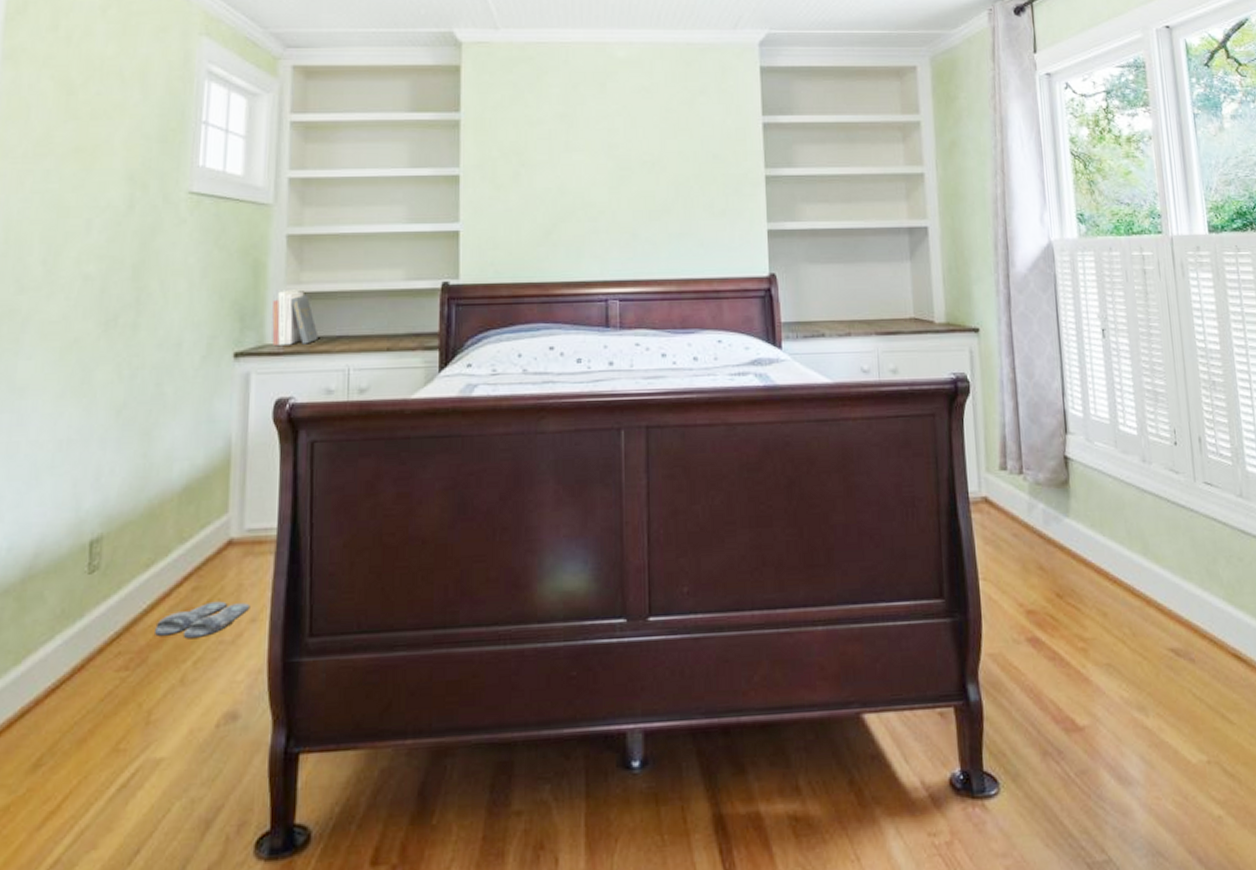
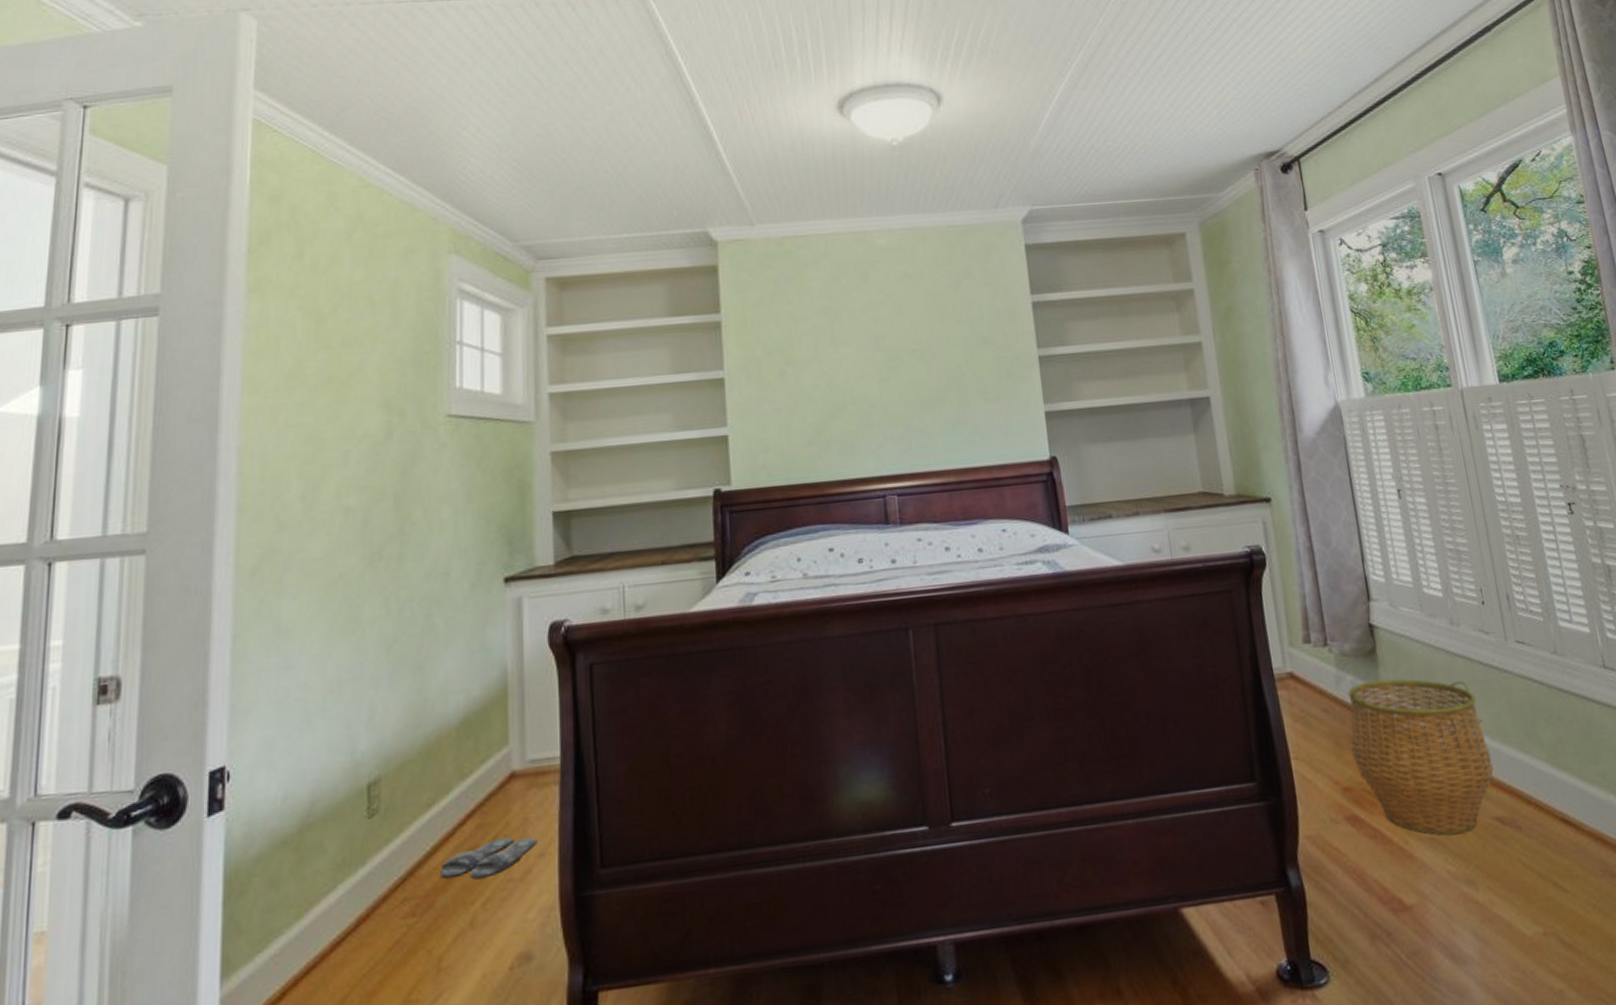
books: present [272,289,319,345] -> none [541,507,590,567]
basket: none [1037,509,1173,663] -> present [1348,678,1494,835]

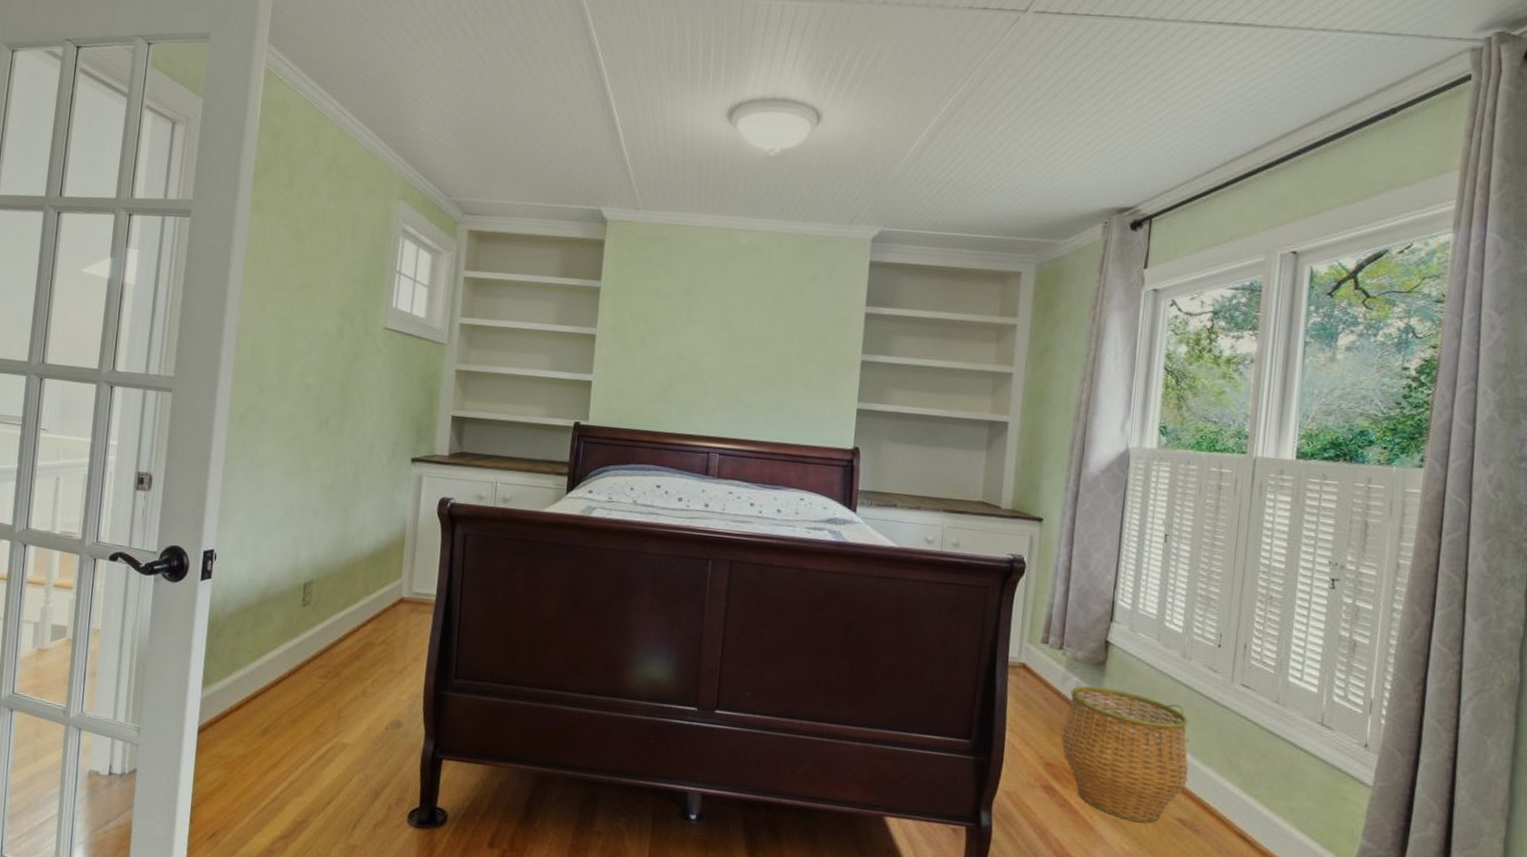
slippers: present [441,837,538,880] -> none [346,640,414,665]

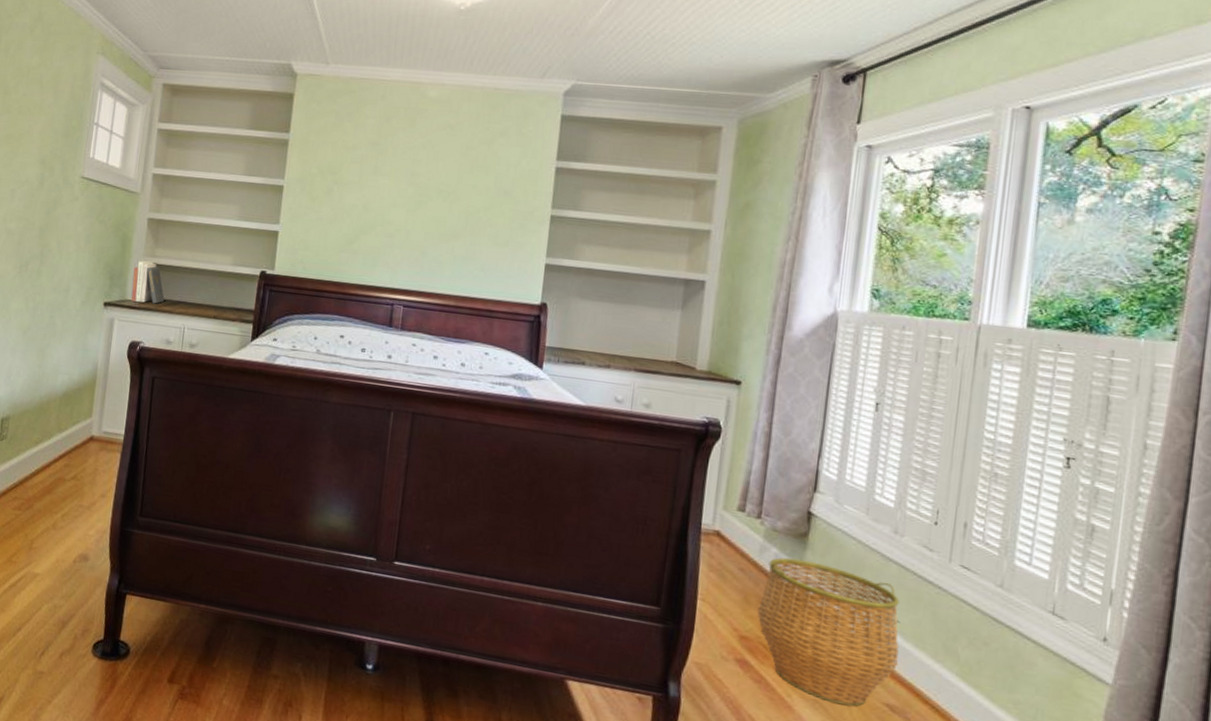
books: none [440,413,475,459] -> present [131,260,165,304]

